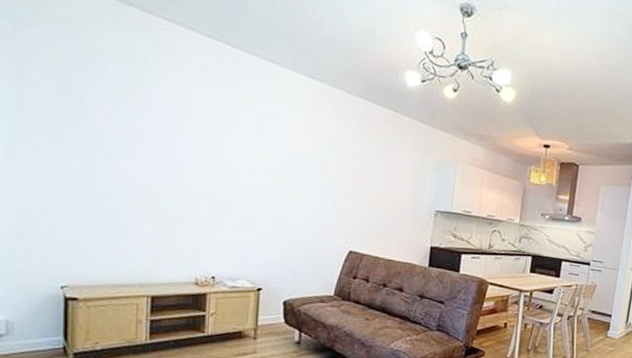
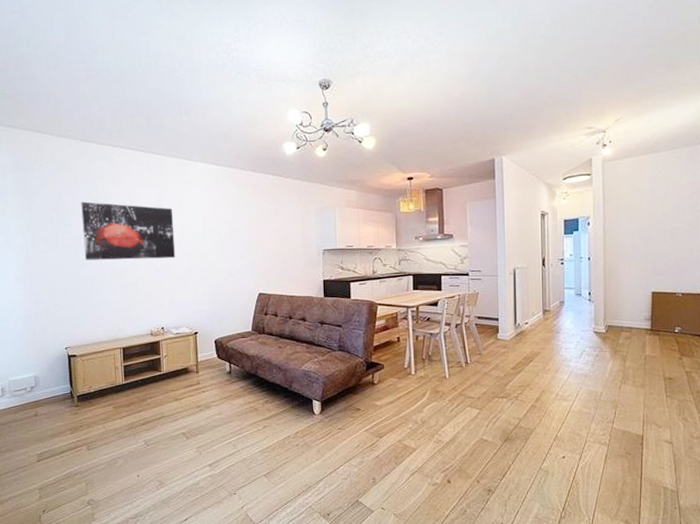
wall art: none [105,87,247,189] -> present [81,201,176,261]

